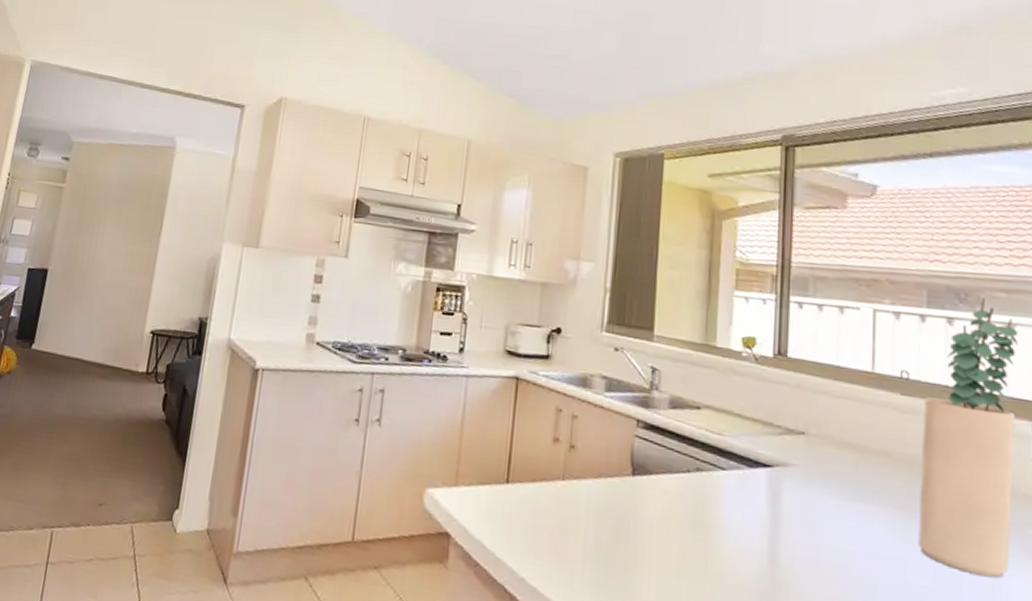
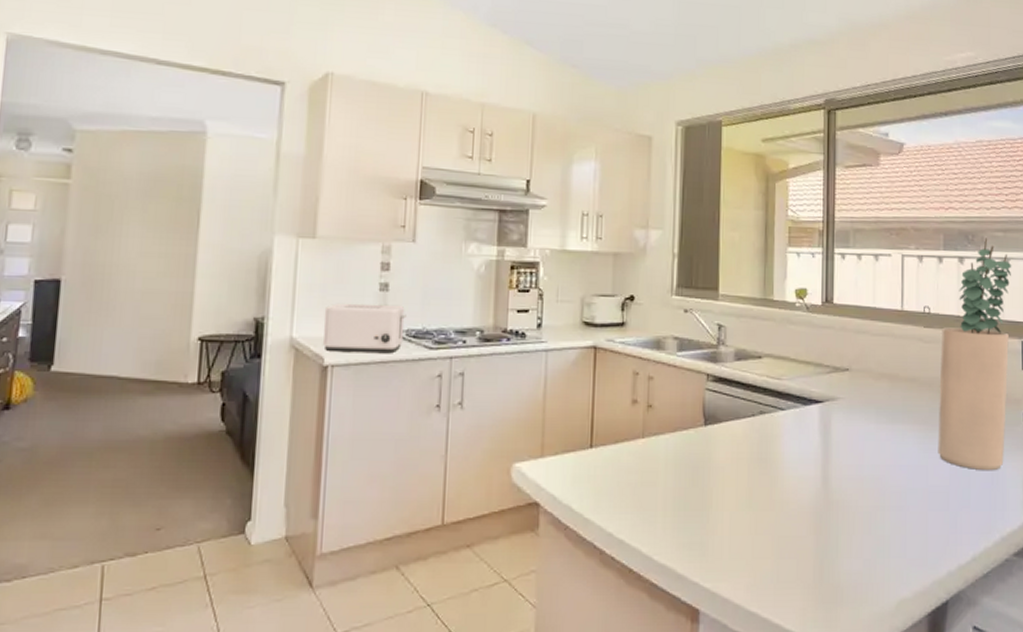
toaster: none [257,310,334,363] -> present [323,303,407,354]

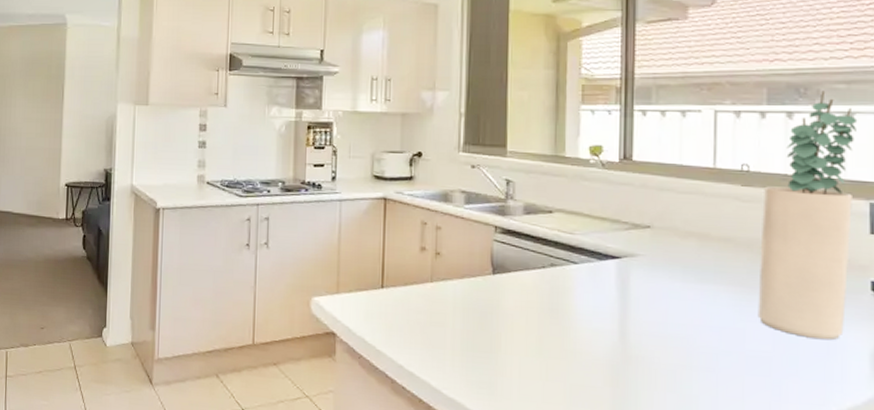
toaster: present [323,303,407,354] -> none [156,157,221,200]

